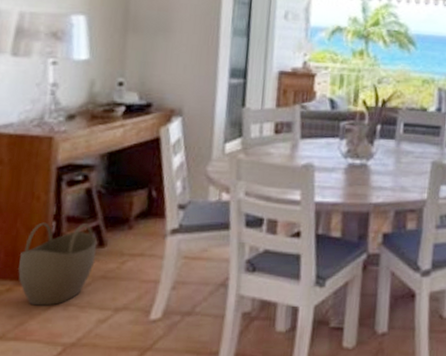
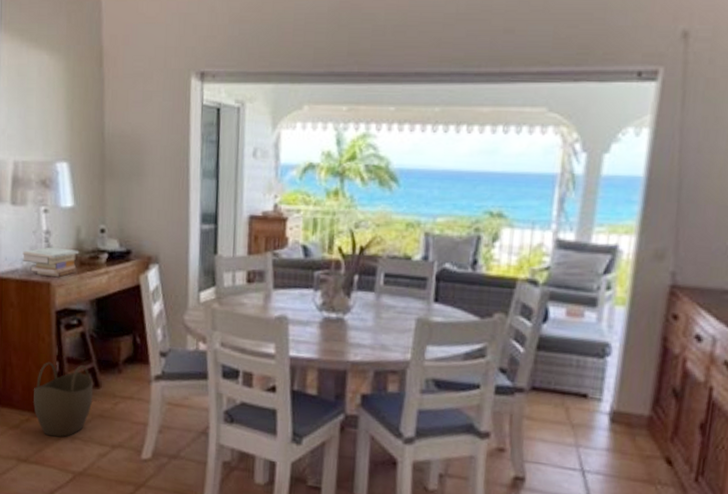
books: none [20,100,92,132] -> present [22,247,79,278]

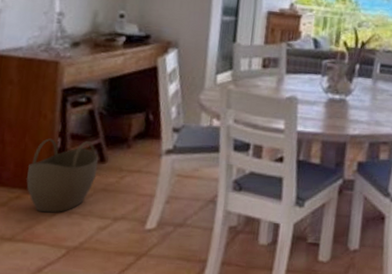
books: present [22,247,79,278] -> none [29,28,95,58]

